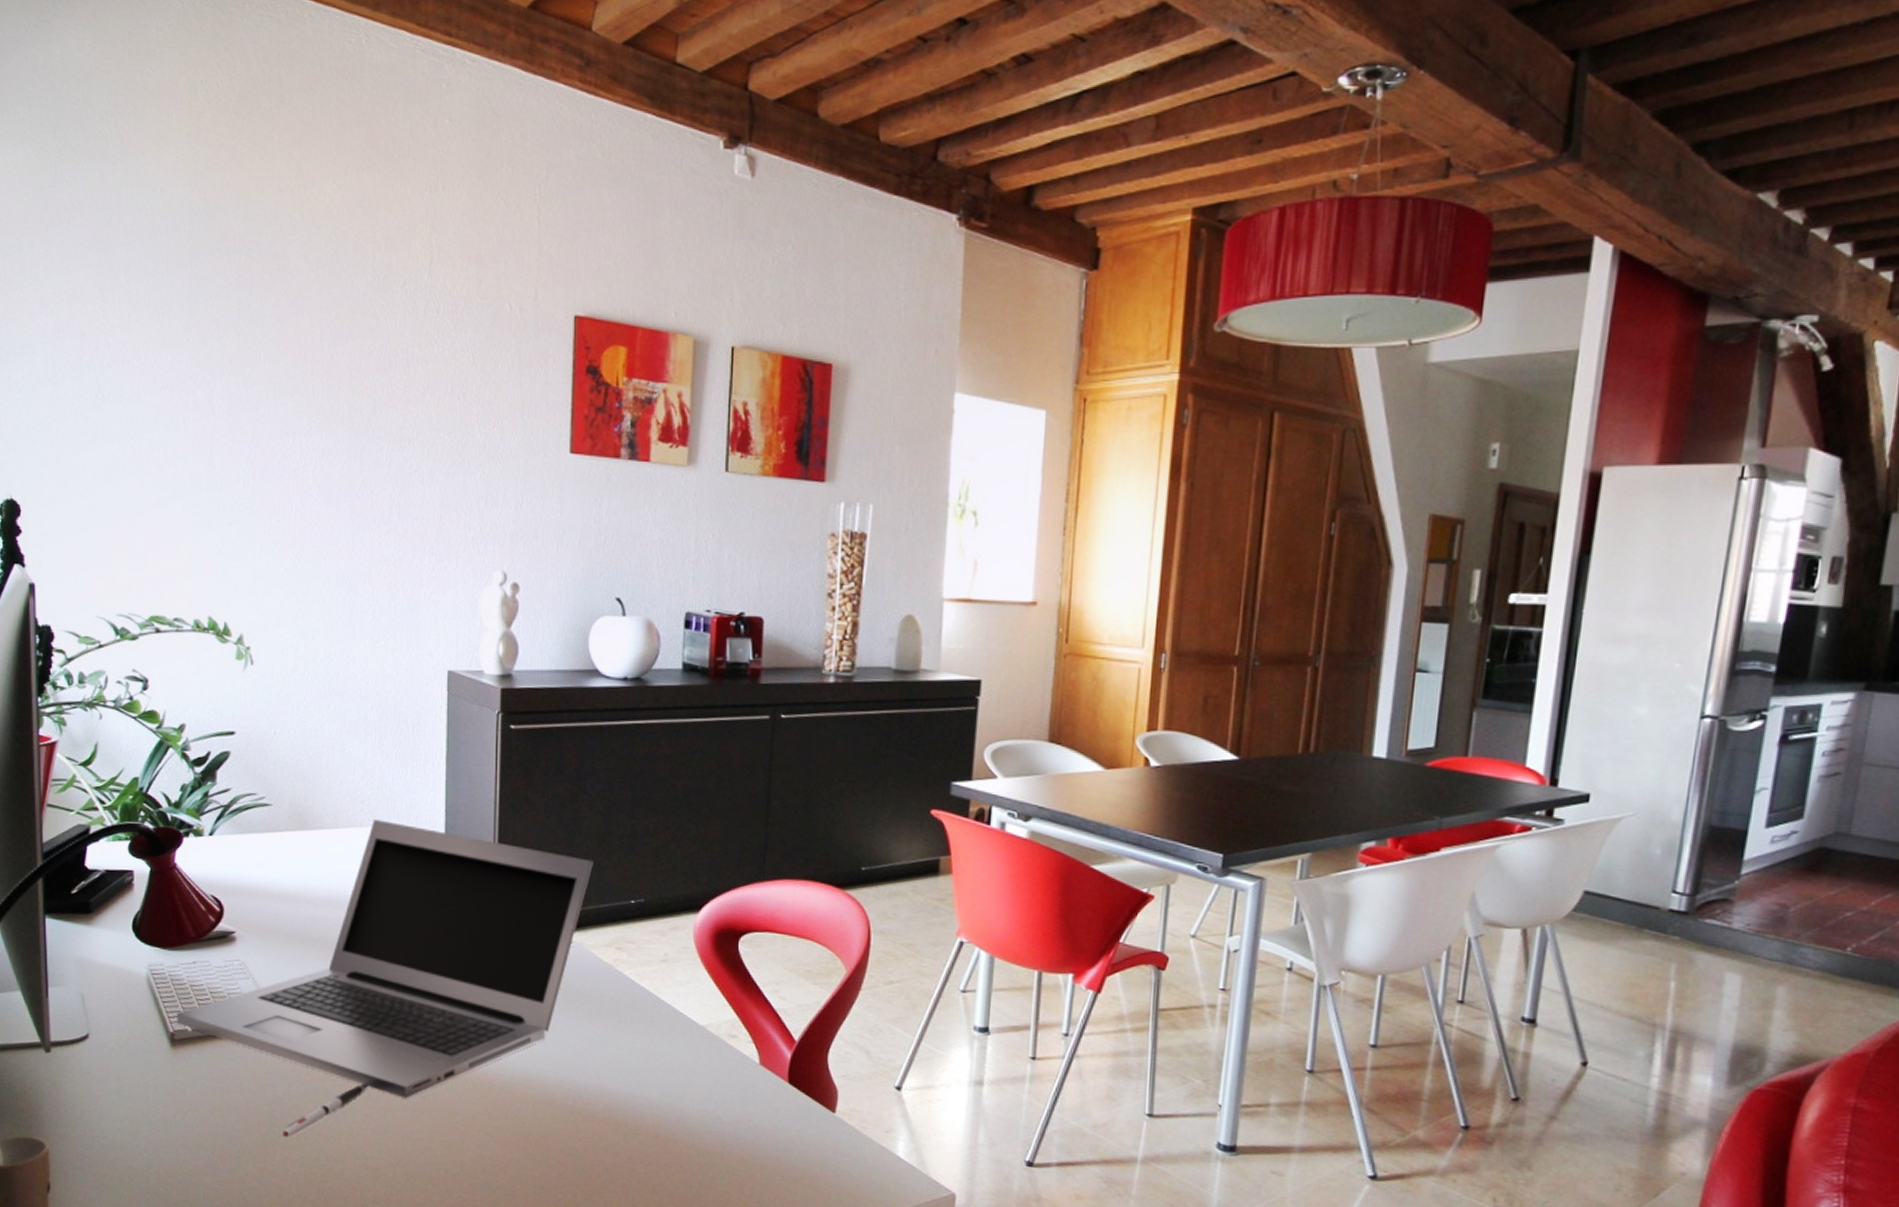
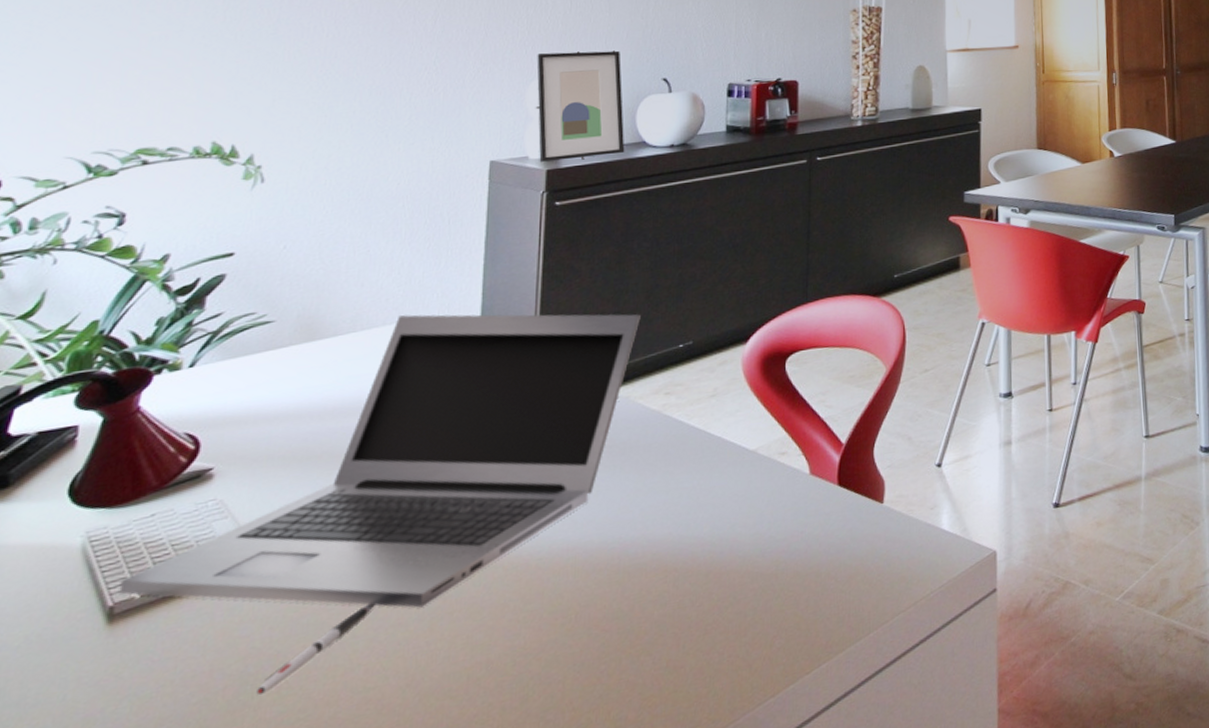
picture frame: none [489,555,578,682] -> present [536,50,625,162]

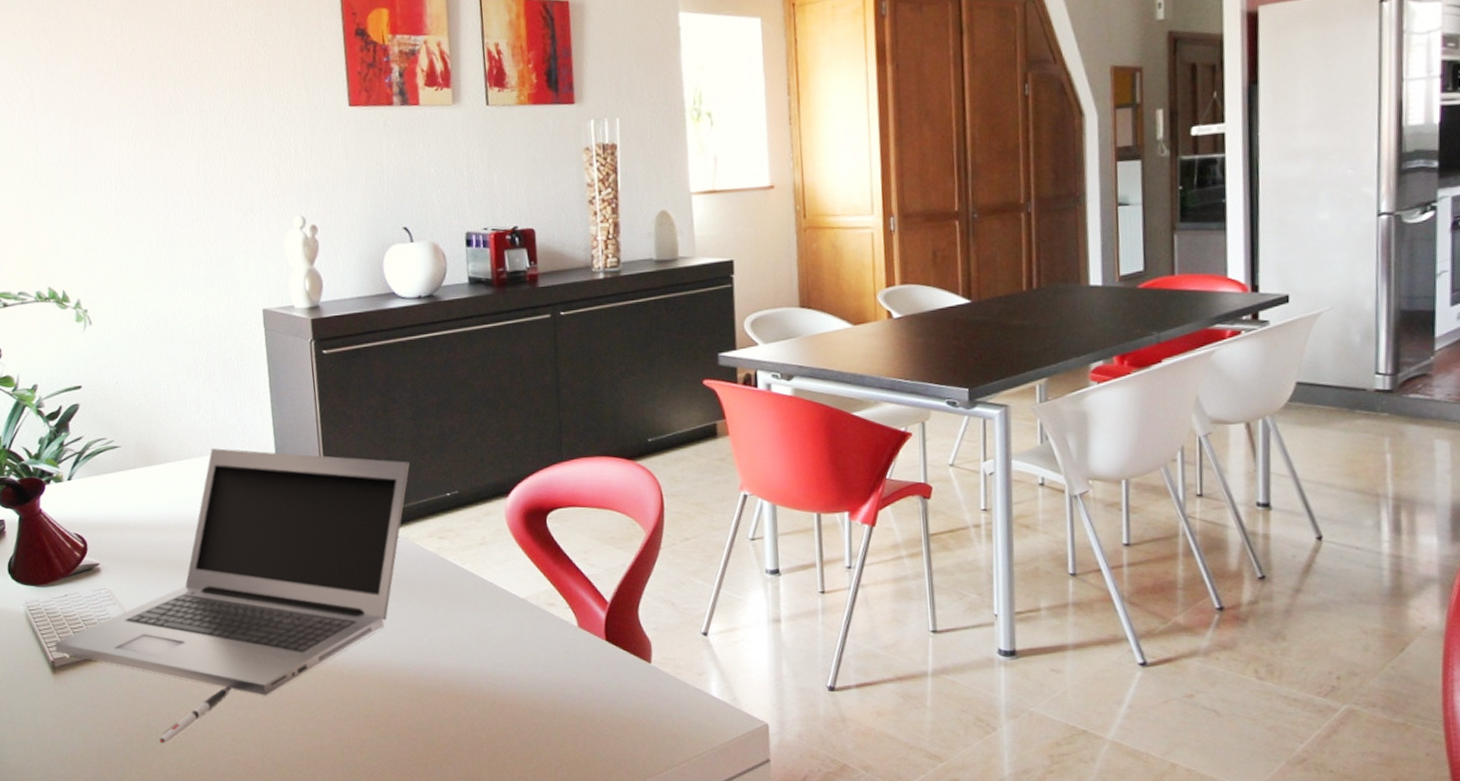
picture frame: present [536,50,625,162] -> none [288,198,378,311]

